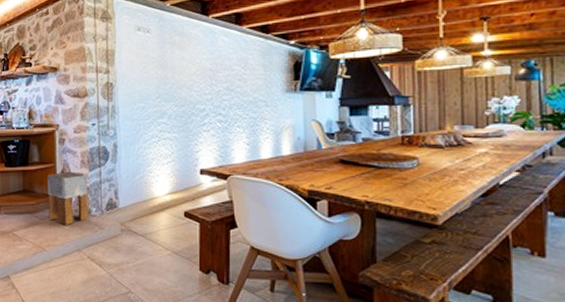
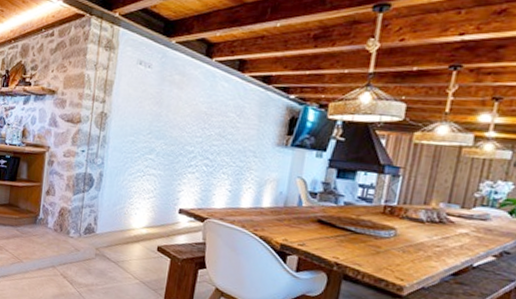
stool: present [47,171,88,225] -> none [29,192,71,242]

